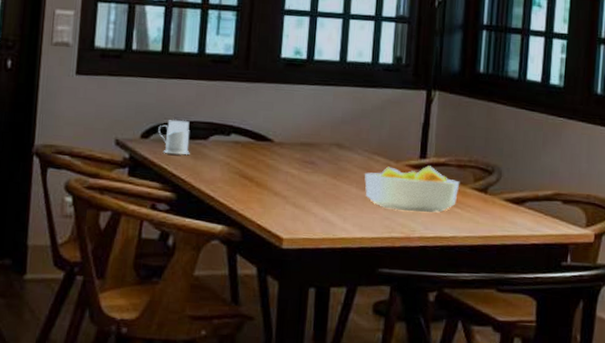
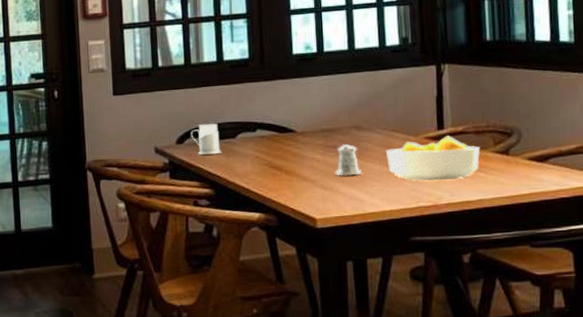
pepper shaker: none [309,162,337,196] -> present [335,144,362,176]

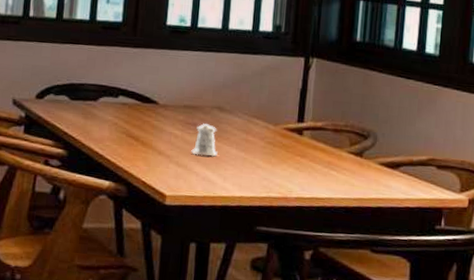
mug: present [191,123,222,154] -> none [52,82,81,114]
fruit bowl: present [386,136,481,181] -> none [244,129,336,175]

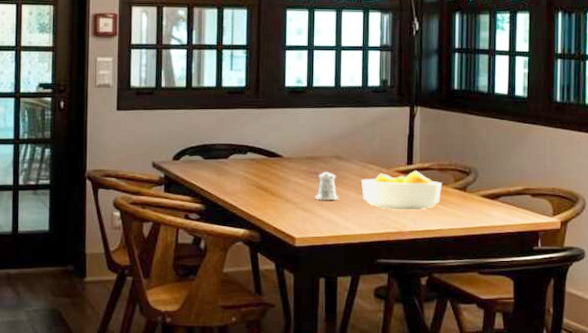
fruit bowl: none [244,129,336,175] -> present [361,171,443,211]

